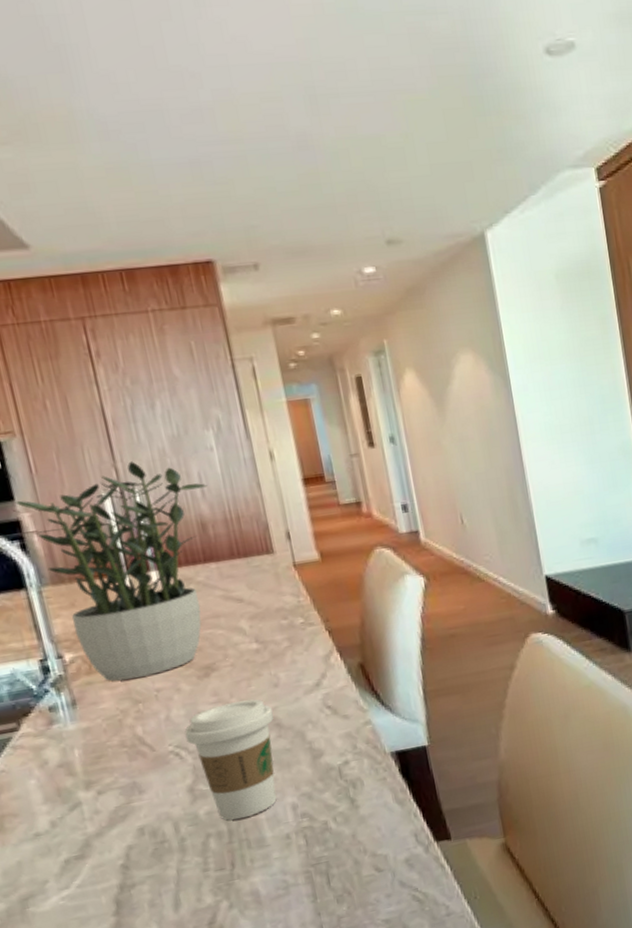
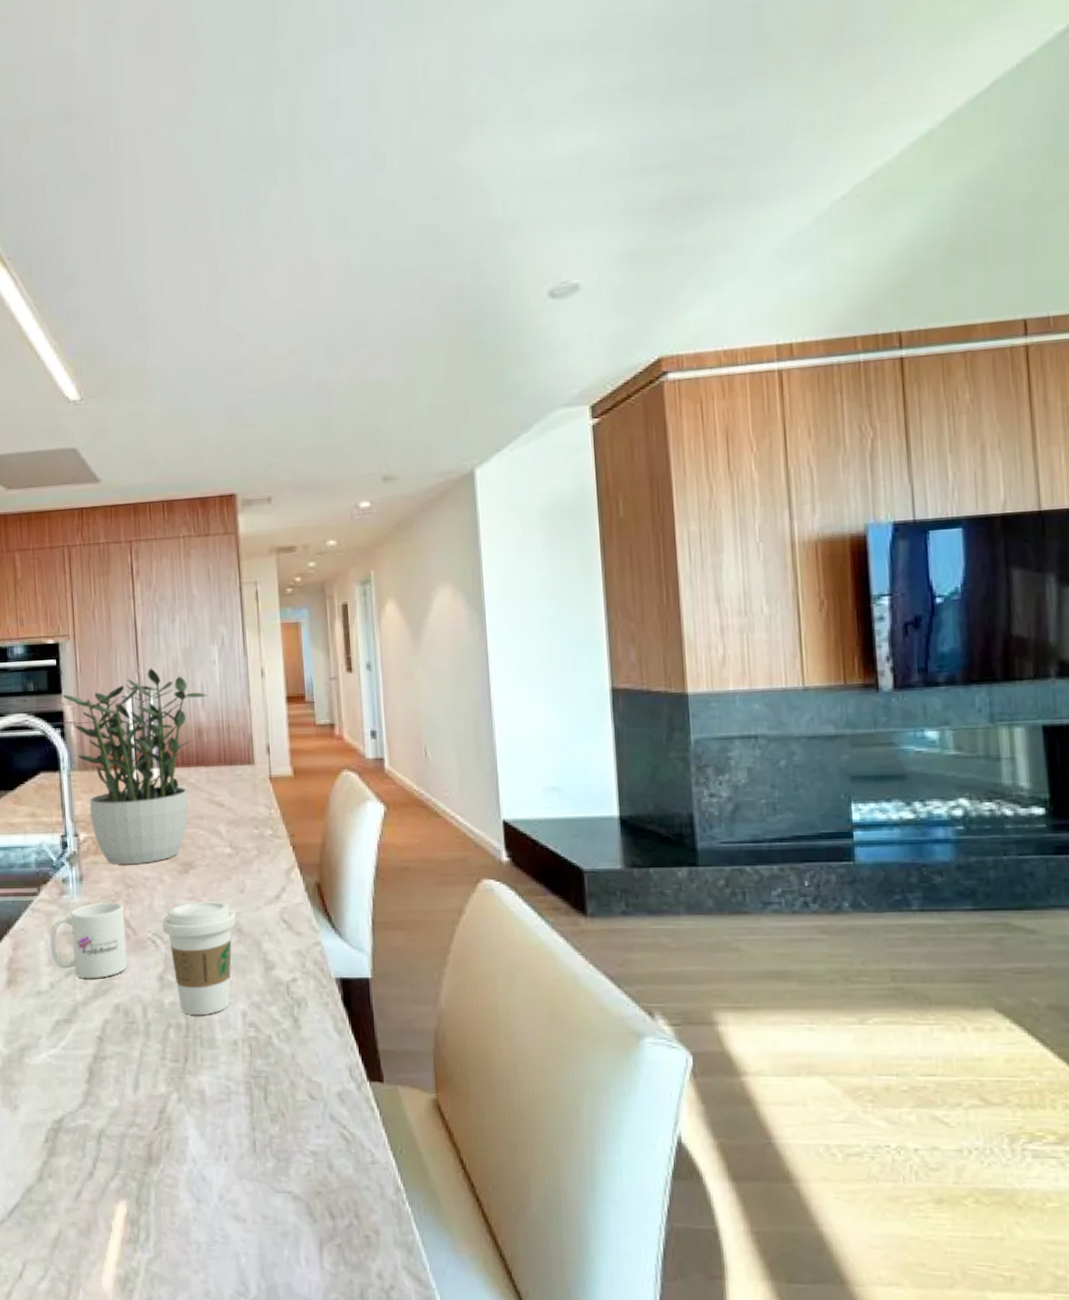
mug: none [42,721,149,809] -> present [50,902,128,979]

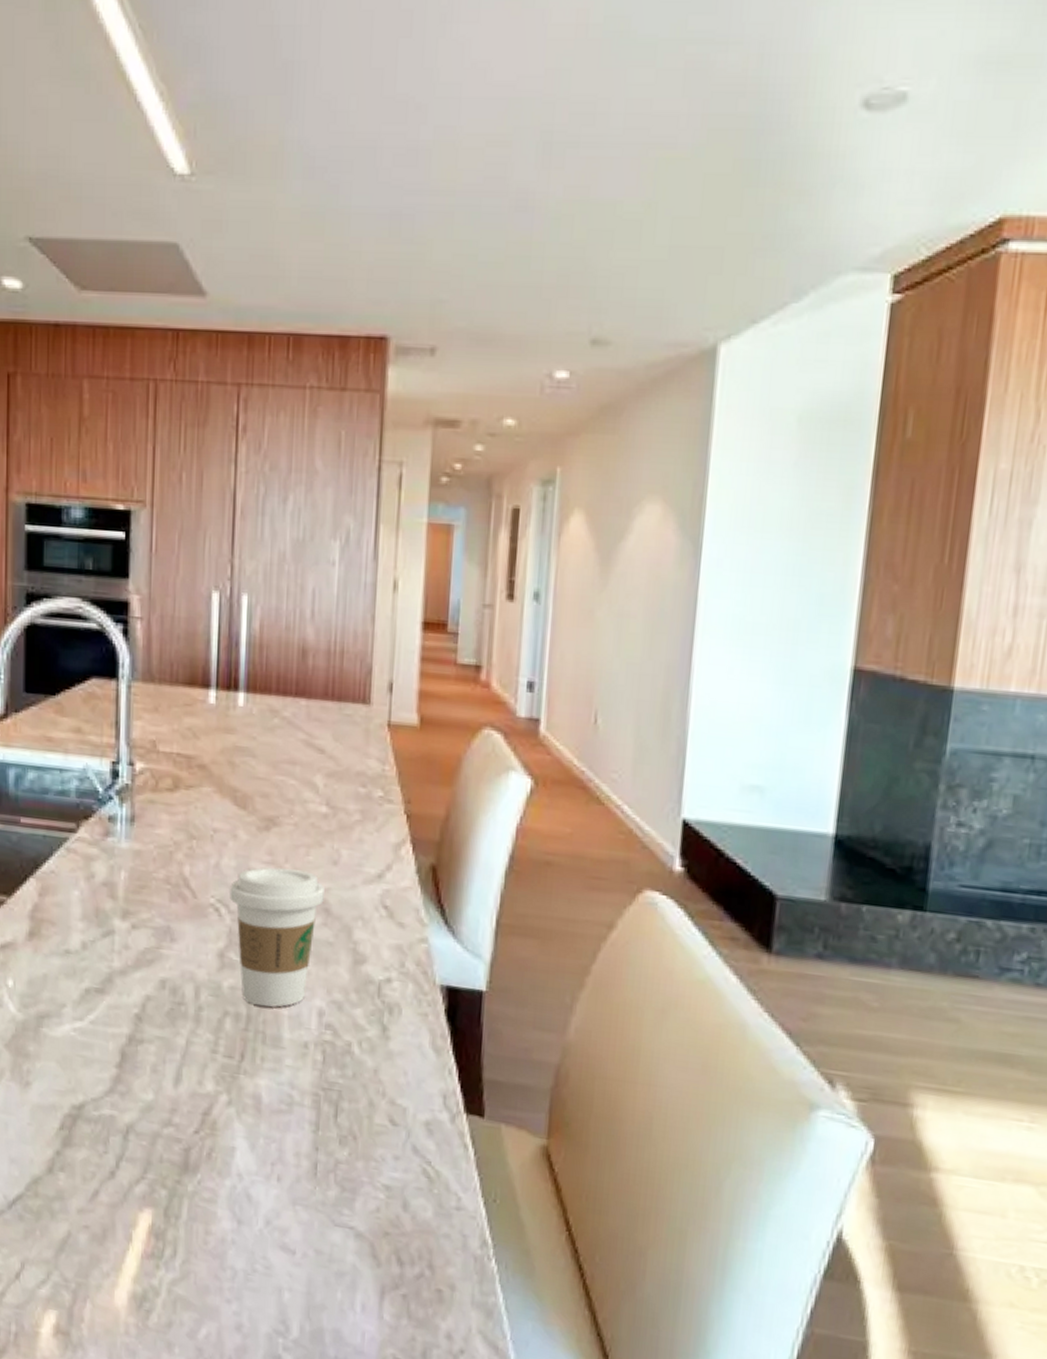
mug: present [50,902,128,979] -> none [86,852,184,945]
potted plant: present [62,668,207,865] -> none [128,560,319,811]

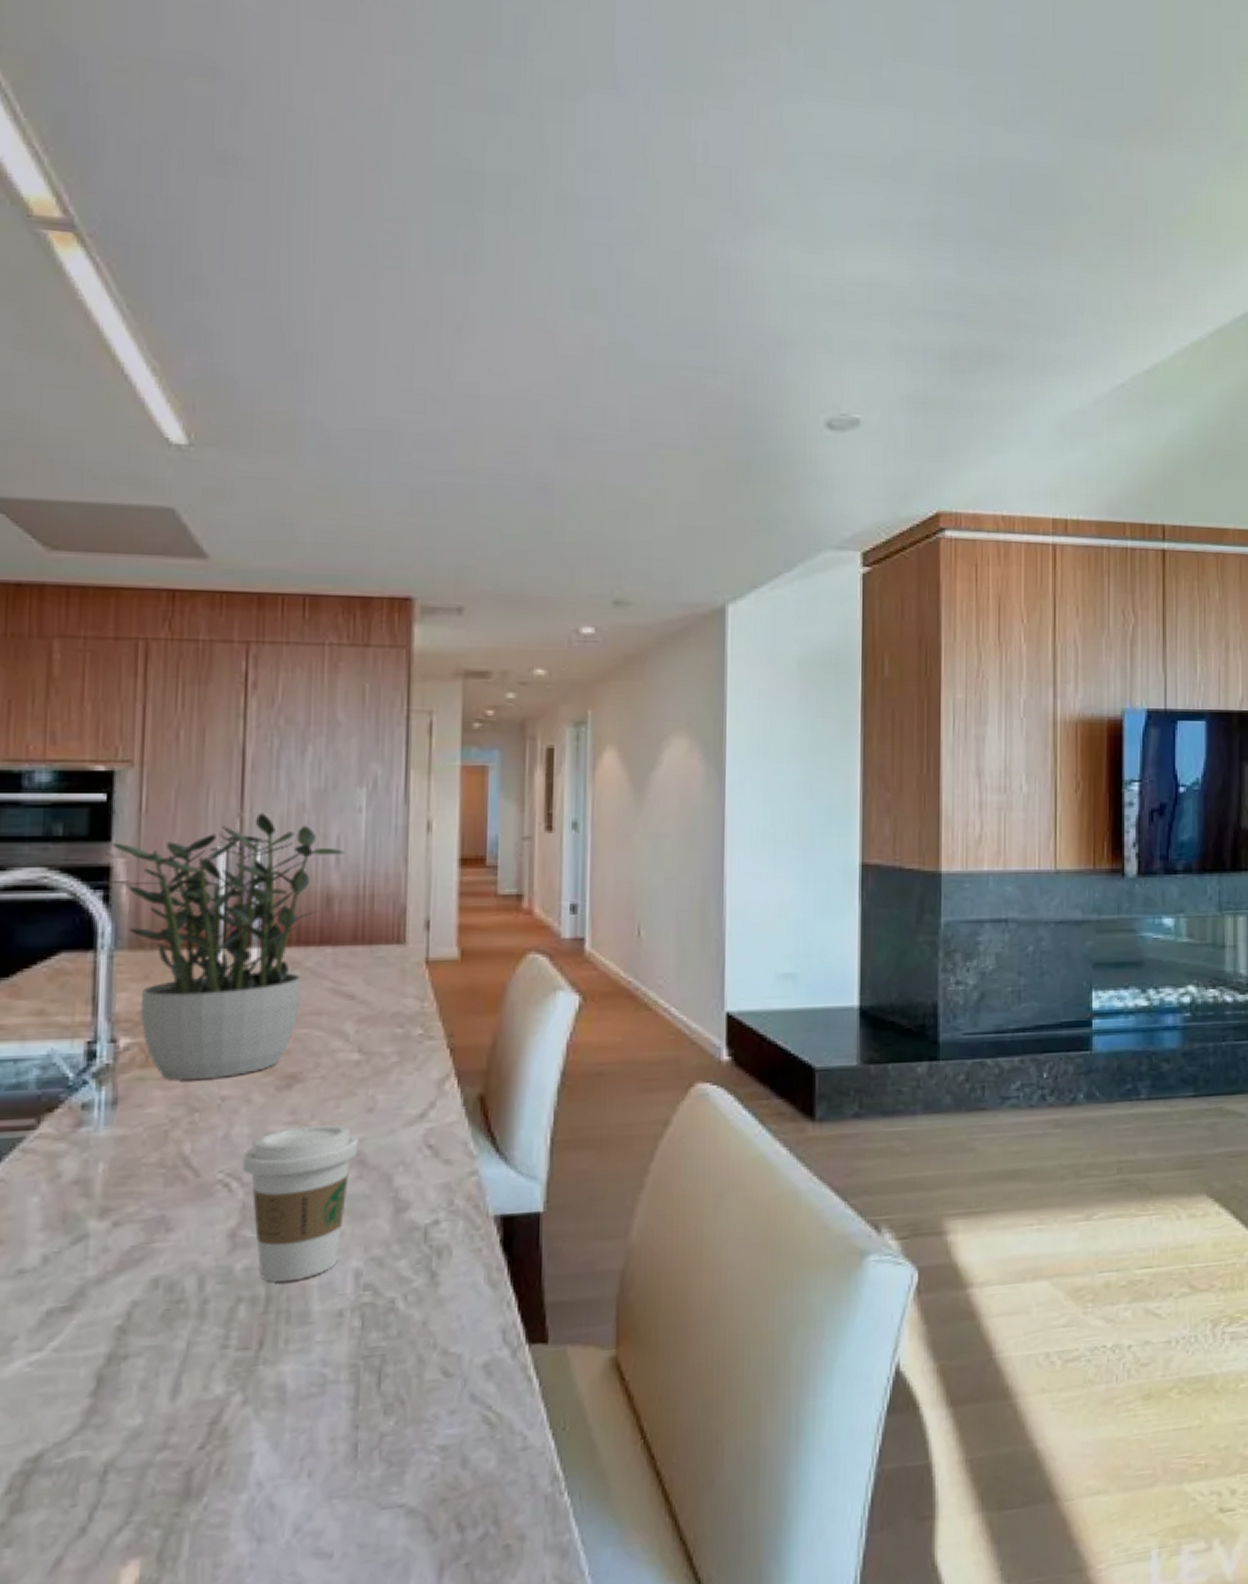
potted plant: none [128,560,319,811] -> present [111,813,345,1081]

